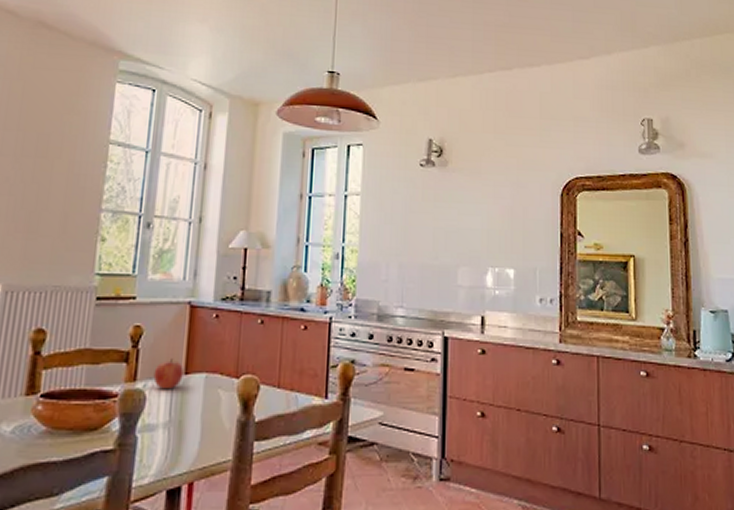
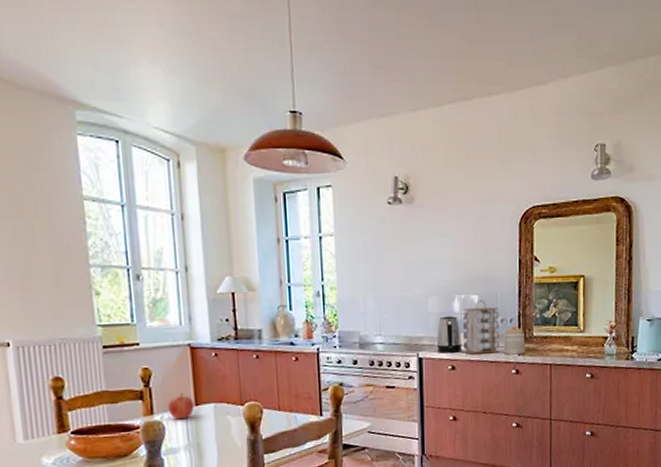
kettle: none [466,290,495,334] -> present [437,316,463,353]
spice rack: none [495,275,539,339] -> present [462,300,500,355]
jar: none [543,307,568,342] -> present [504,325,526,355]

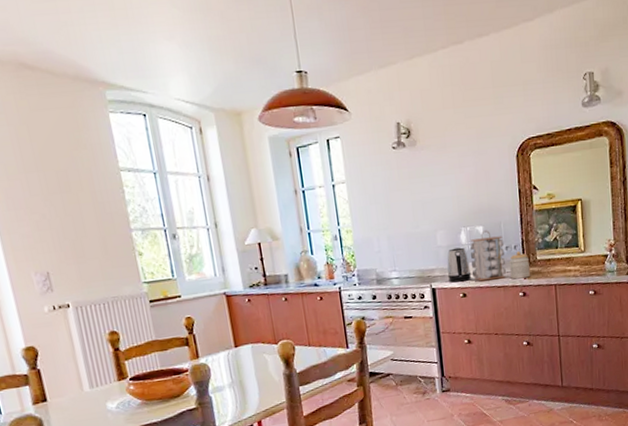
fruit: present [167,393,194,420] -> none [210,337,234,361]

